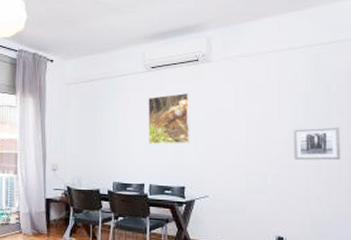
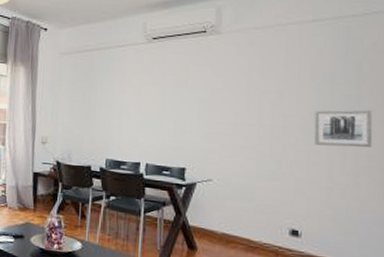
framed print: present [148,92,190,145] -> none [146,66,195,122]

